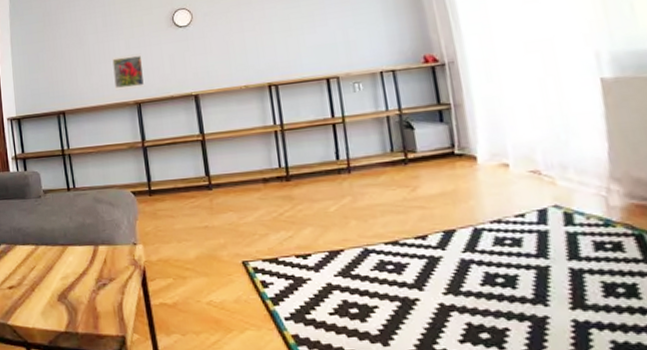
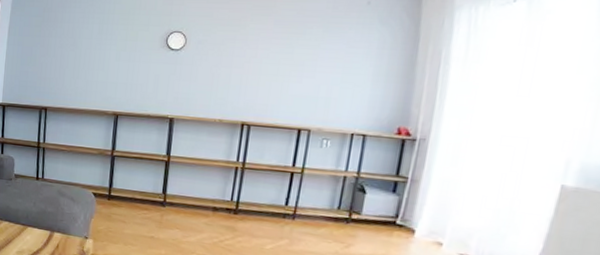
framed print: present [112,53,145,91] -> none [98,66,129,101]

